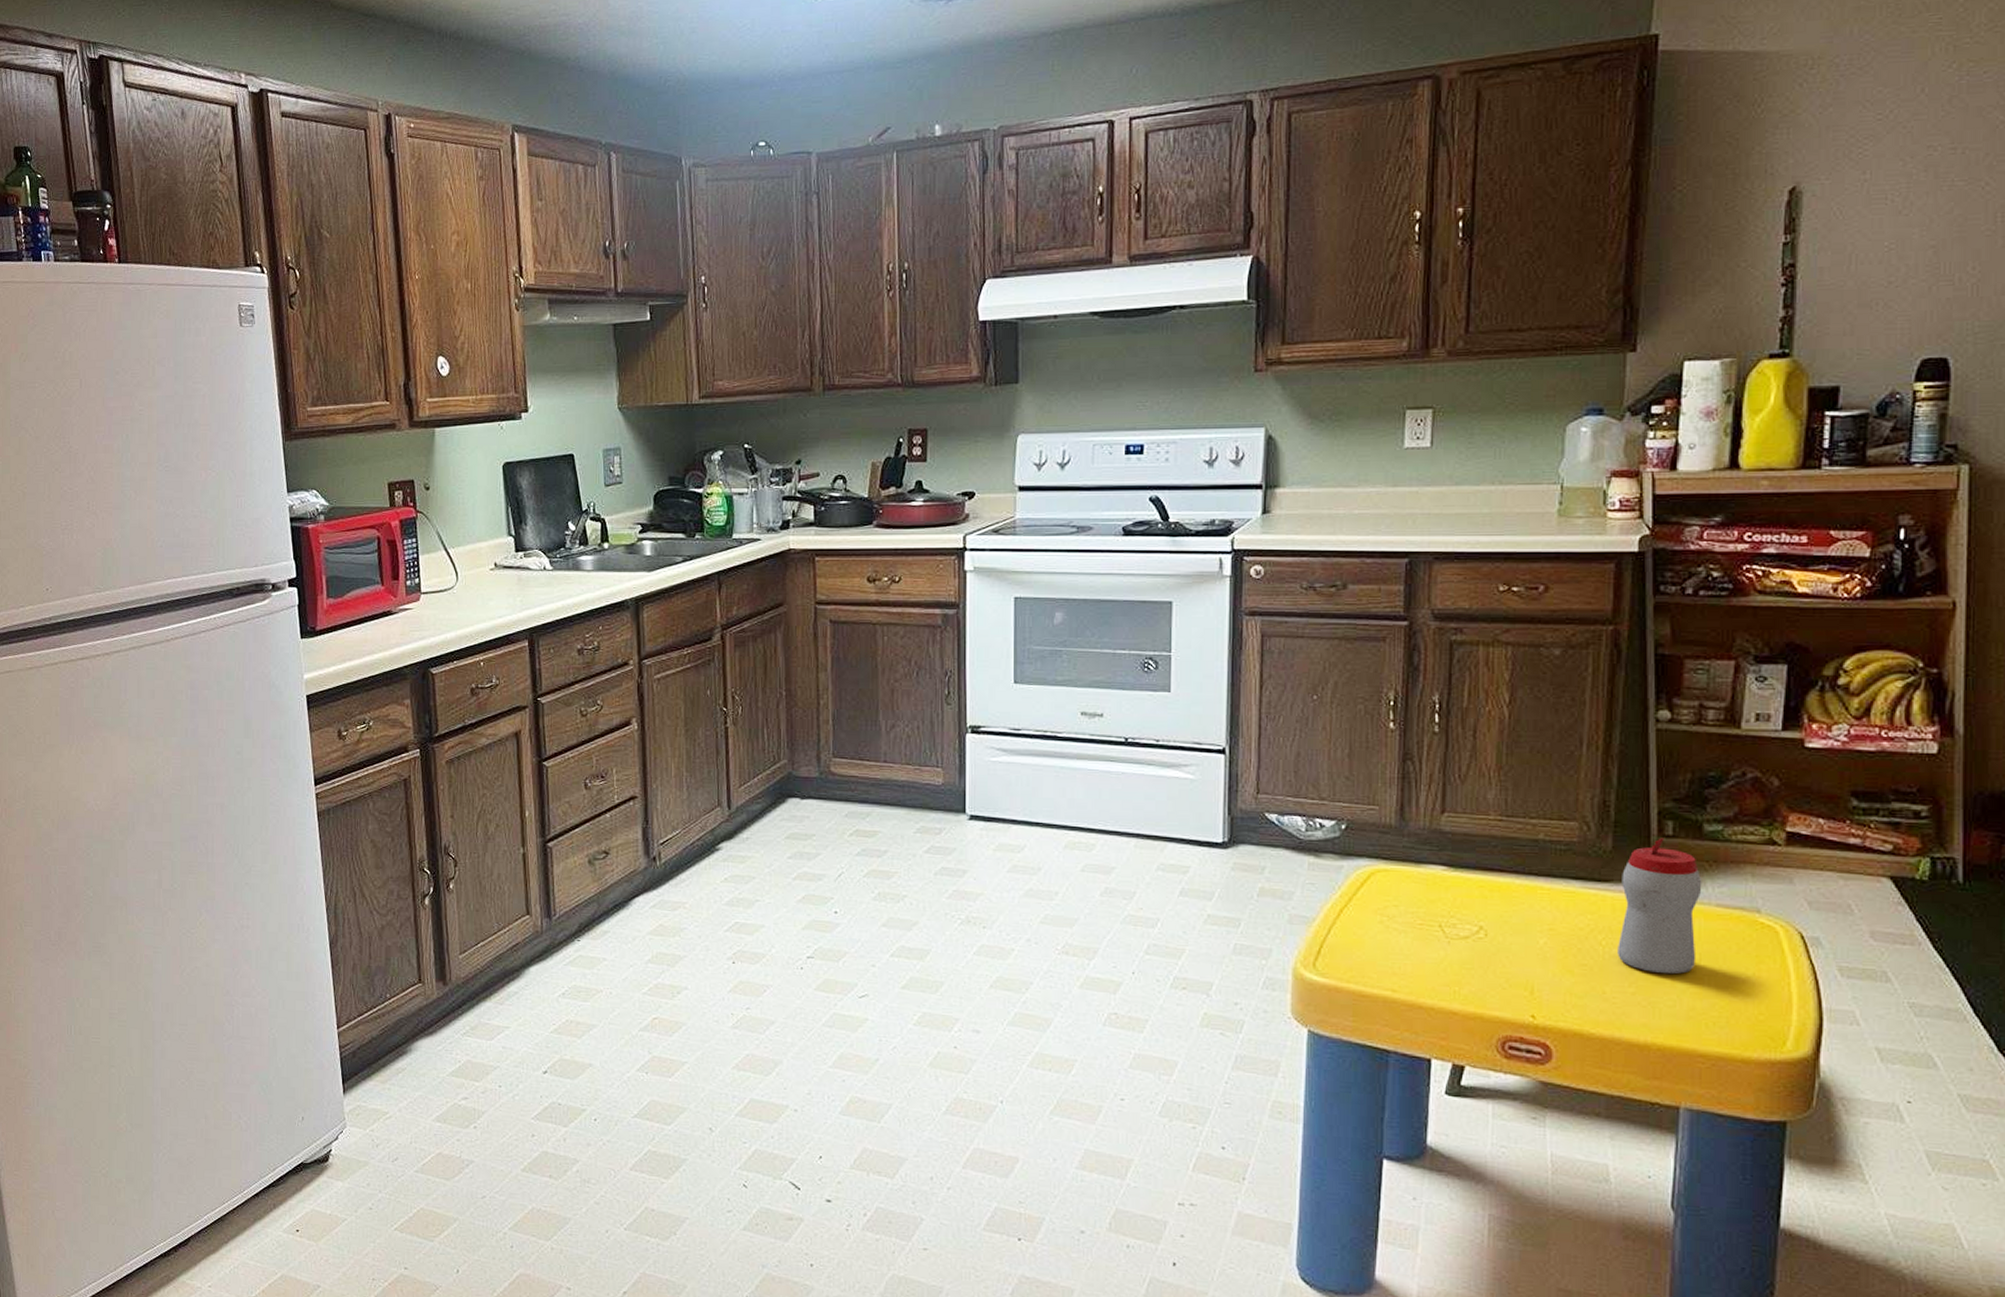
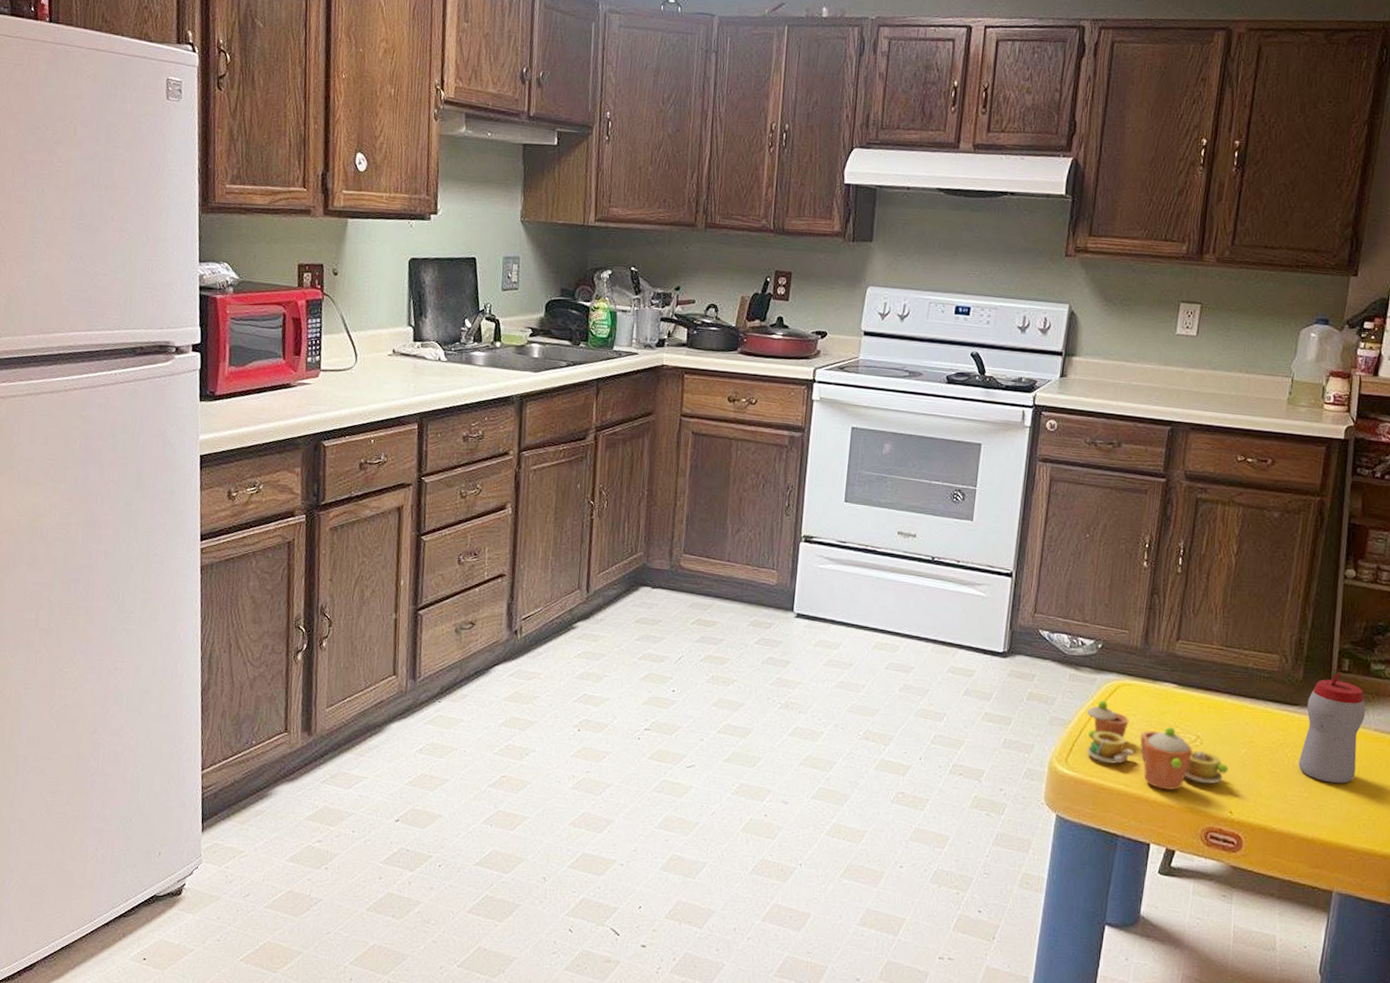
toy tea set: none [1334,891,1524,994] -> present [1086,700,1228,790]

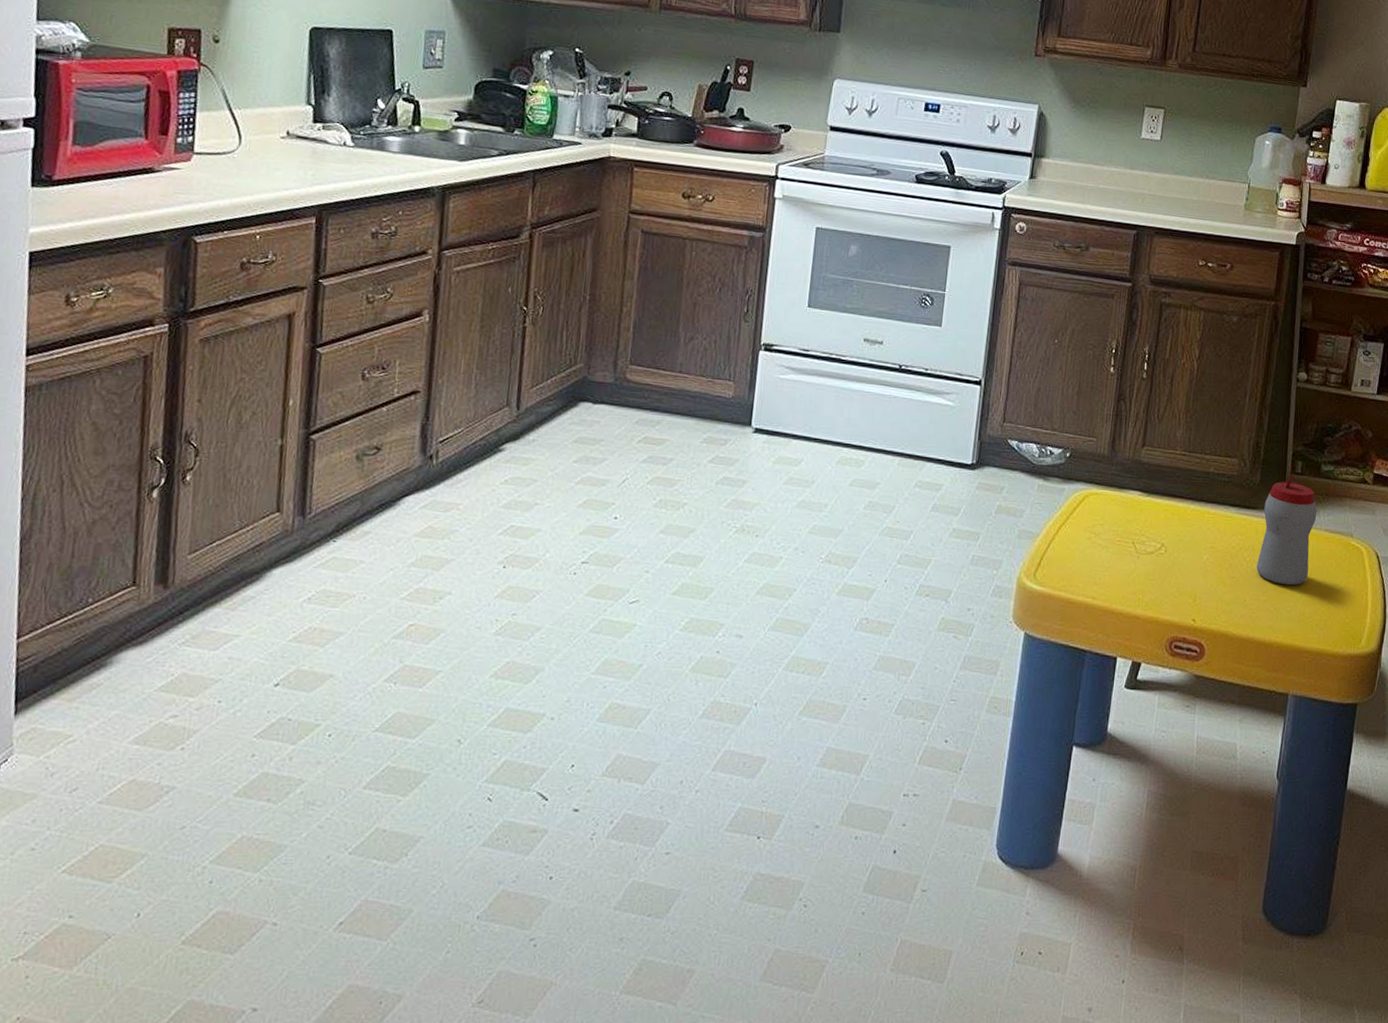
toy tea set: present [1086,700,1228,790] -> none [1054,511,1191,601]

